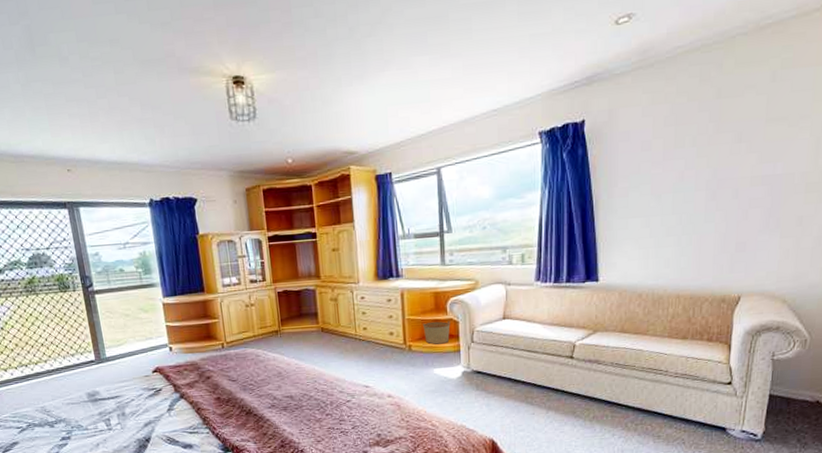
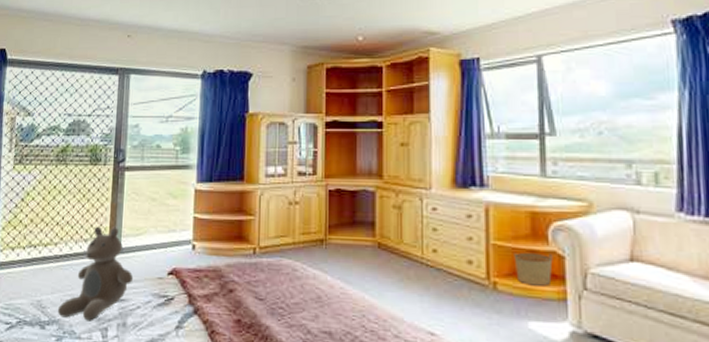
teddy bear: none [61,342,124,417] -> present [57,226,134,321]

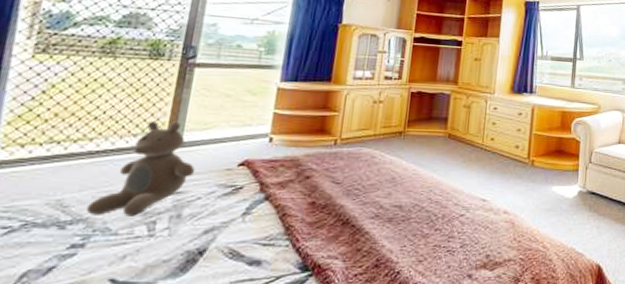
basket: present [513,252,553,287] -> none [547,139,573,162]

